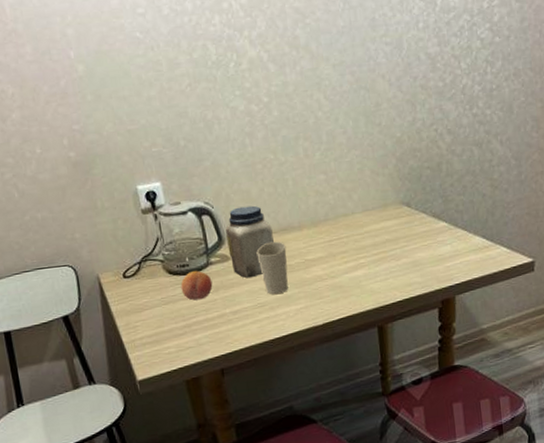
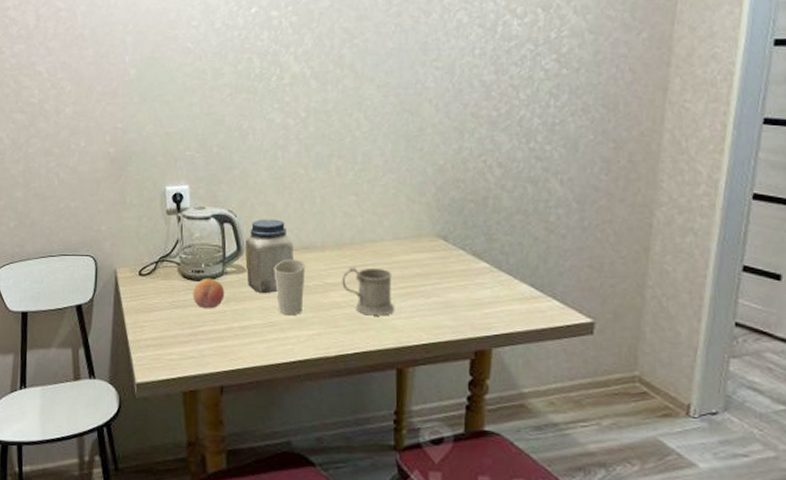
mug: none [321,239,370,284] -> present [342,267,394,316]

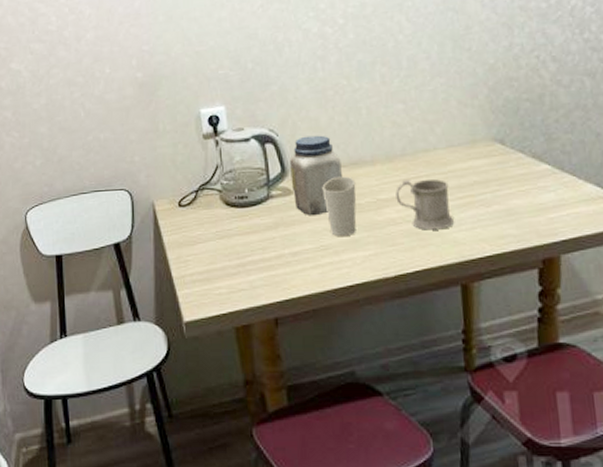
fruit: present [193,278,225,309] -> none [237,203,272,237]

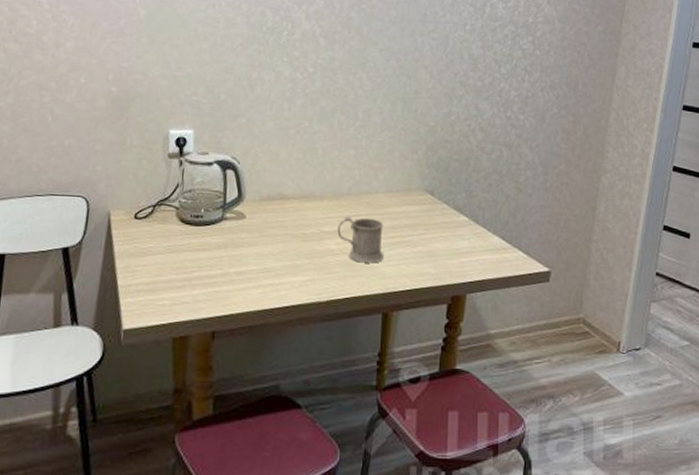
jar: present [290,135,342,216] -> none [245,167,294,241]
cup: present [322,176,357,236] -> none [273,207,304,261]

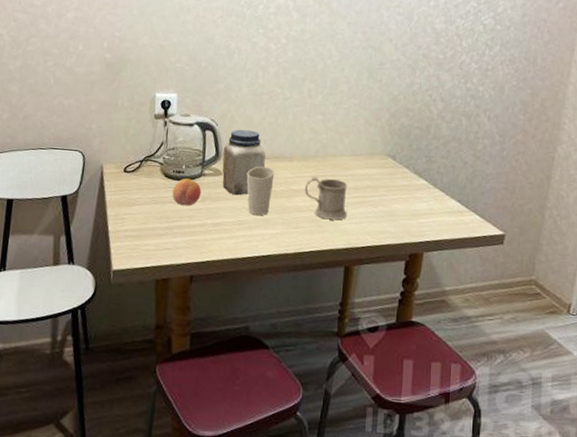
fruit: none [189,223,223,254] -> present [172,178,202,206]
jar: none [245,167,294,241] -> present [222,129,266,196]
cup: none [273,207,304,261] -> present [246,166,275,215]

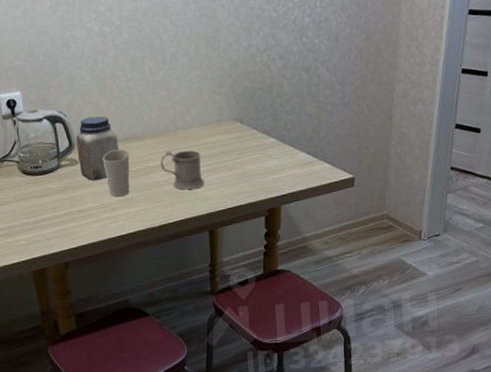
fruit: present [172,178,202,206] -> none [33,171,62,199]

